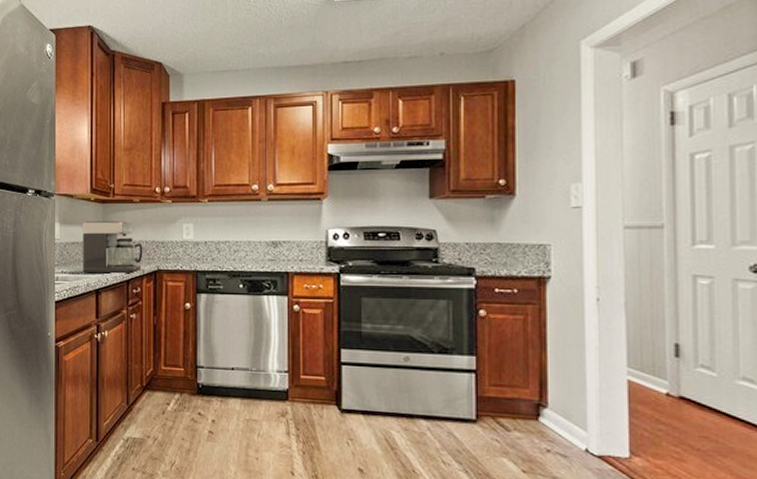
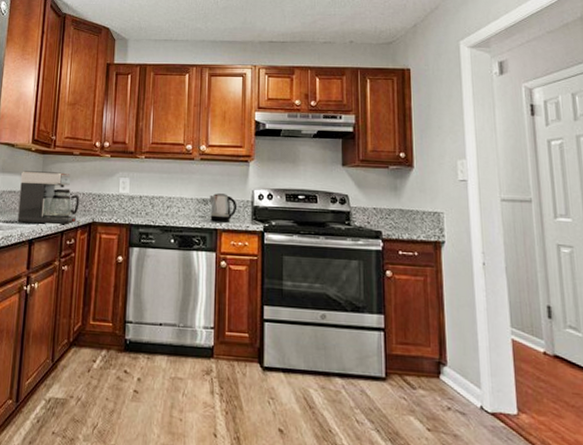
kettle: none [279,234,310,266] -> present [209,192,237,224]

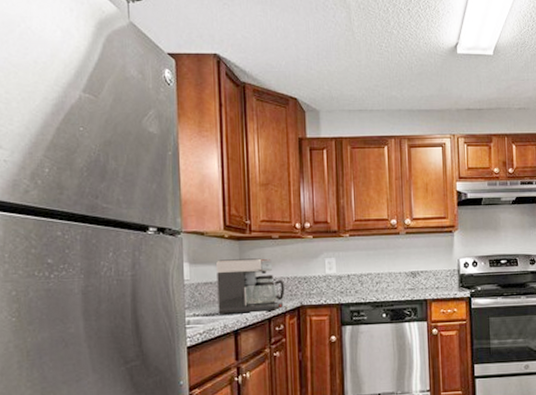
kettle: present [209,192,237,224] -> none [417,264,445,294]

